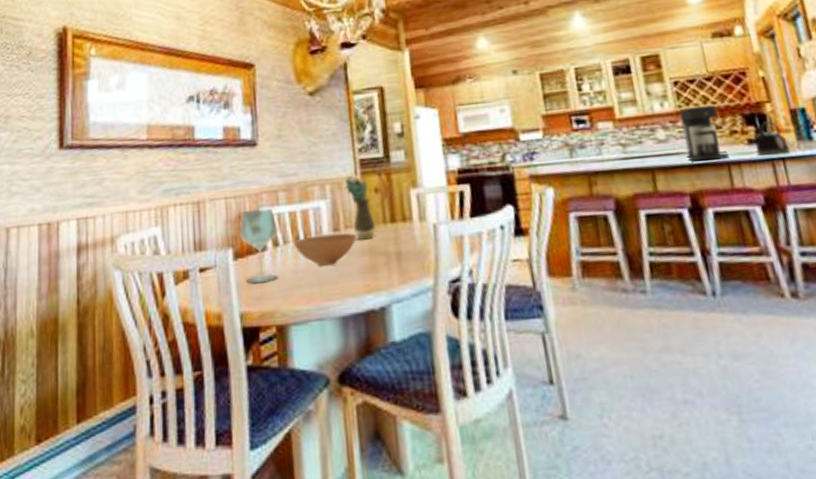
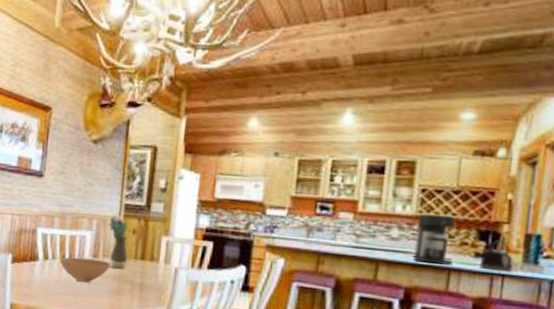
wine glass: present [238,207,278,284] -> none [18,227,50,285]

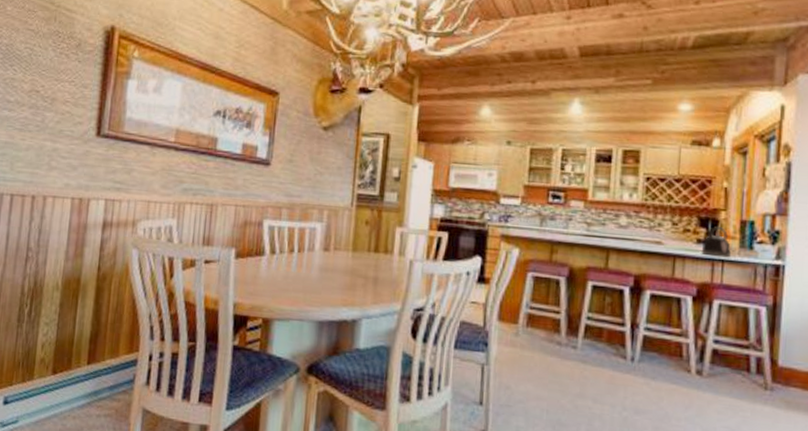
bowl: present [60,257,111,283] -> none [288,251,343,278]
vase: present [109,215,128,269] -> none [340,206,361,263]
coffee maker: present [413,214,455,265] -> none [641,202,677,252]

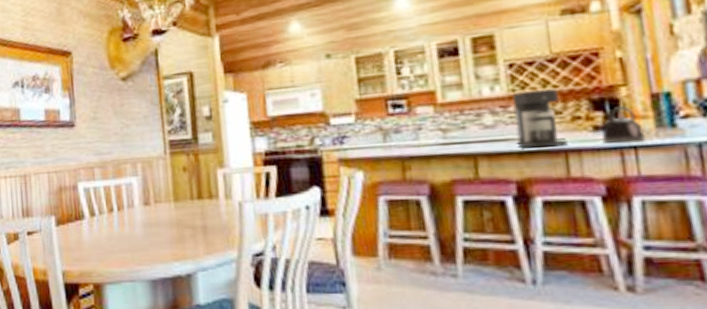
coffee maker: none [641,202,677,252] -> present [512,89,568,149]

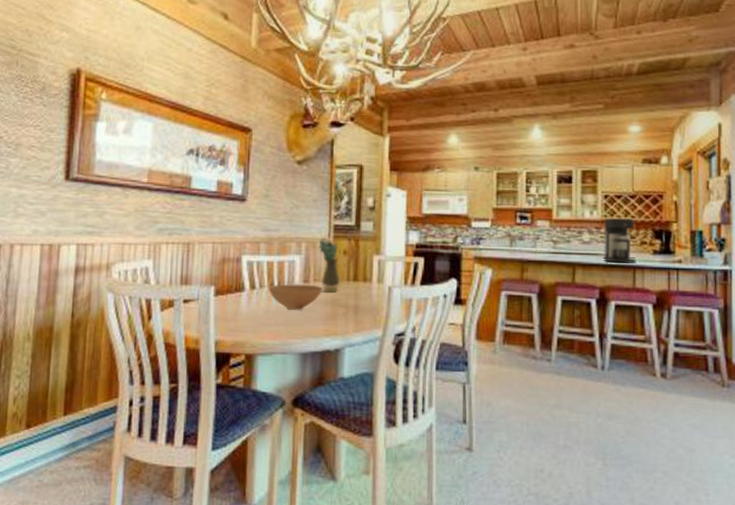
bowl: none [108,206,166,235] -> present [268,284,323,310]
vase: none [155,155,184,214] -> present [318,237,340,293]
kettle: present [601,106,647,144] -> none [658,238,685,266]

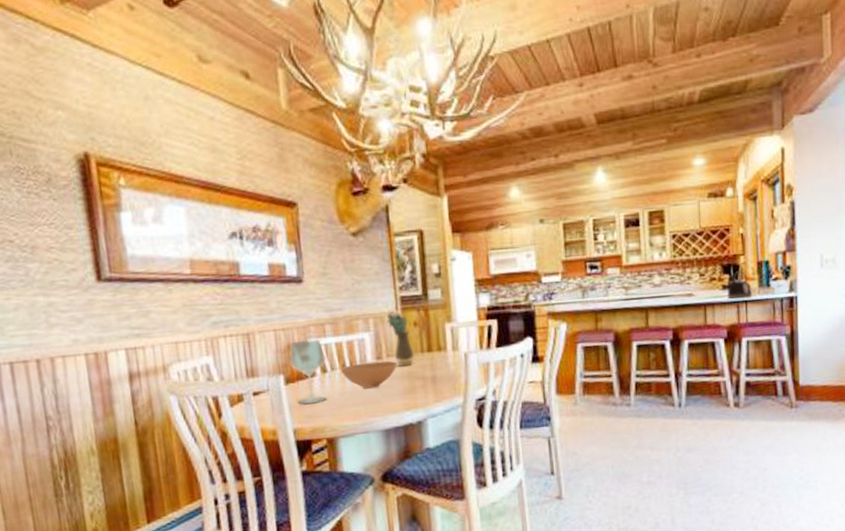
wine glass: none [221,255,256,318] -> present [288,339,326,405]
coffee maker: present [604,218,636,263] -> none [673,256,706,303]
kettle: none [658,238,685,266] -> present [727,271,753,299]

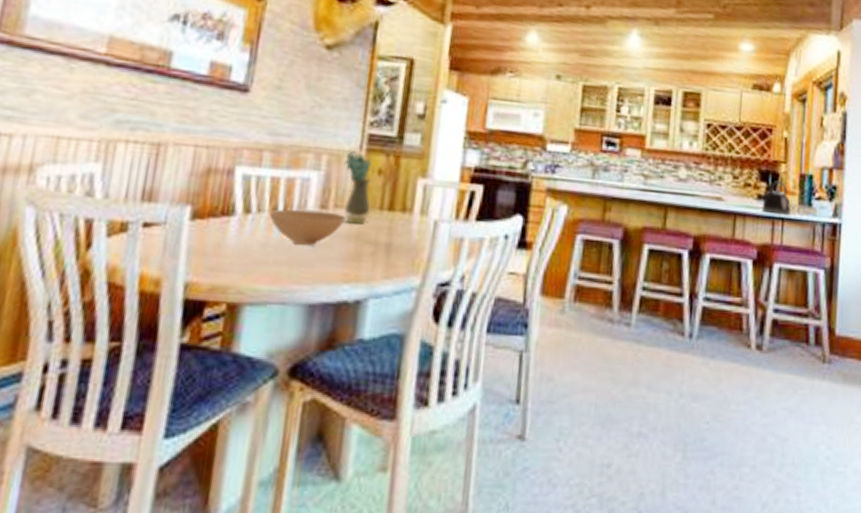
wine glass: present [288,339,326,405] -> none [201,165,254,253]

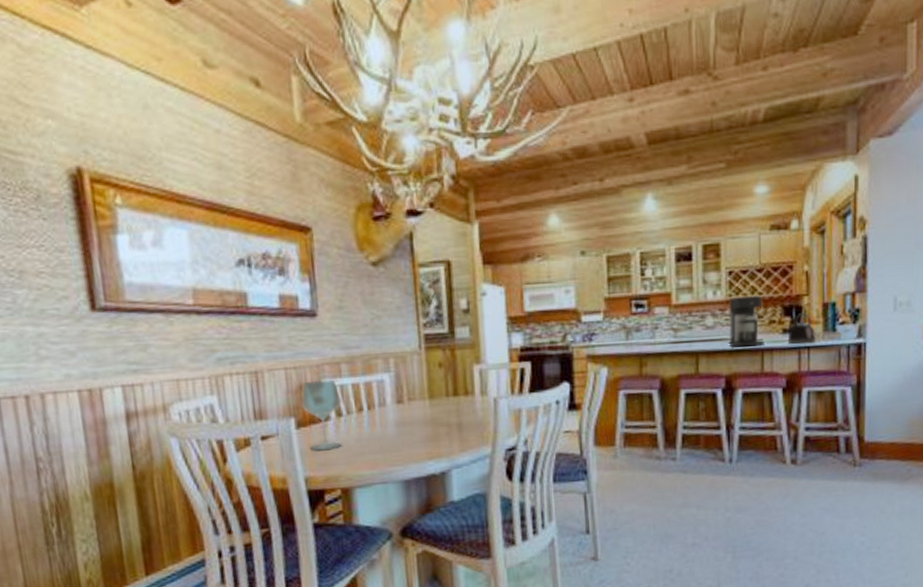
wine glass: none [201,165,254,253] -> present [300,379,341,451]
bowl: present [269,209,346,246] -> none [357,404,420,435]
vase: present [343,149,371,224] -> none [409,350,439,412]
coffee maker: none [701,151,738,209] -> present [729,296,764,348]

